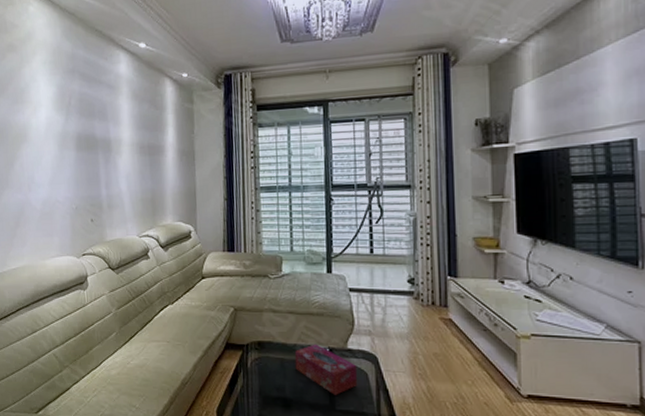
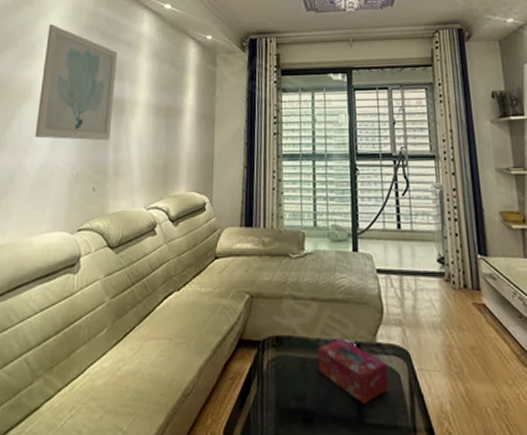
wall art: none [33,68,101,178] -> present [35,23,118,141]

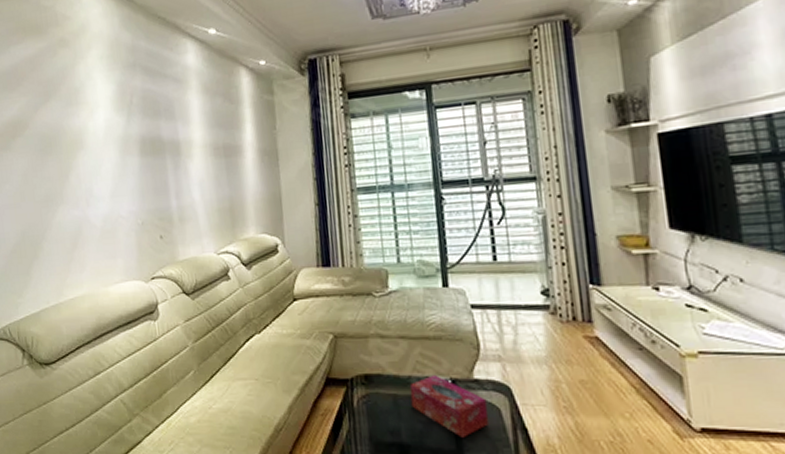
wall art: present [35,23,118,141] -> none [88,64,170,189]

